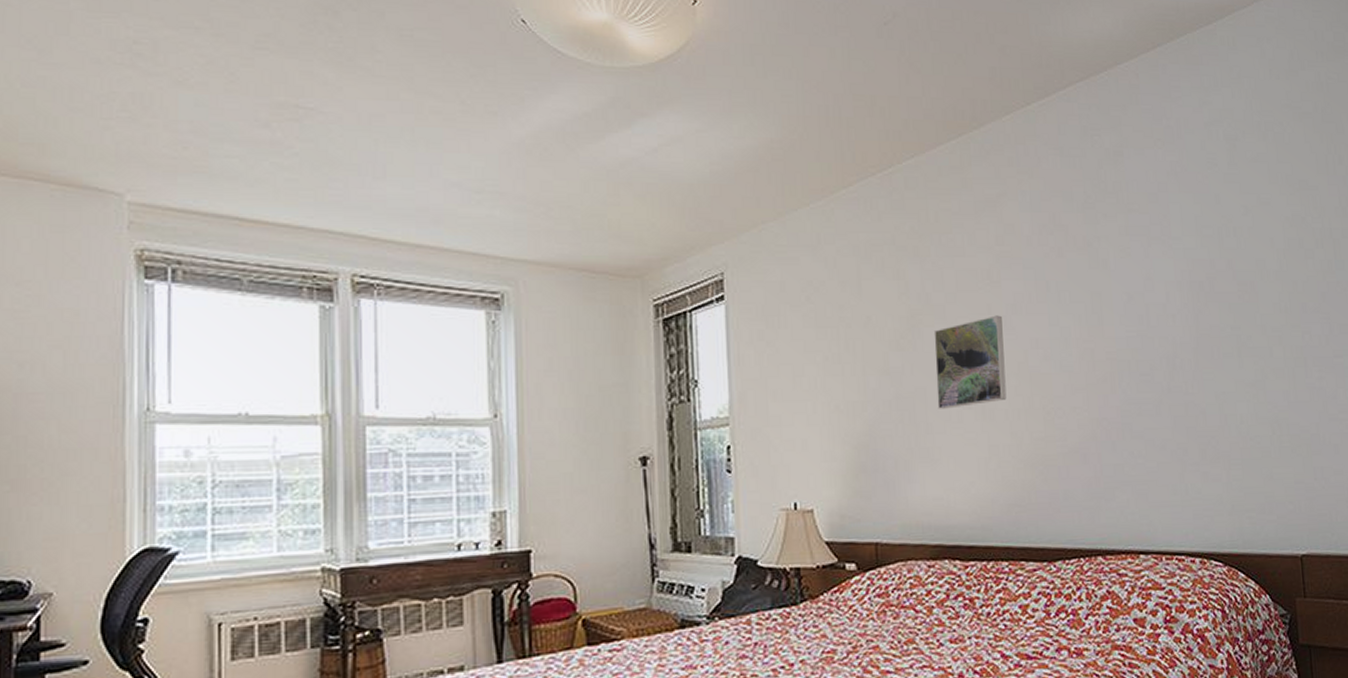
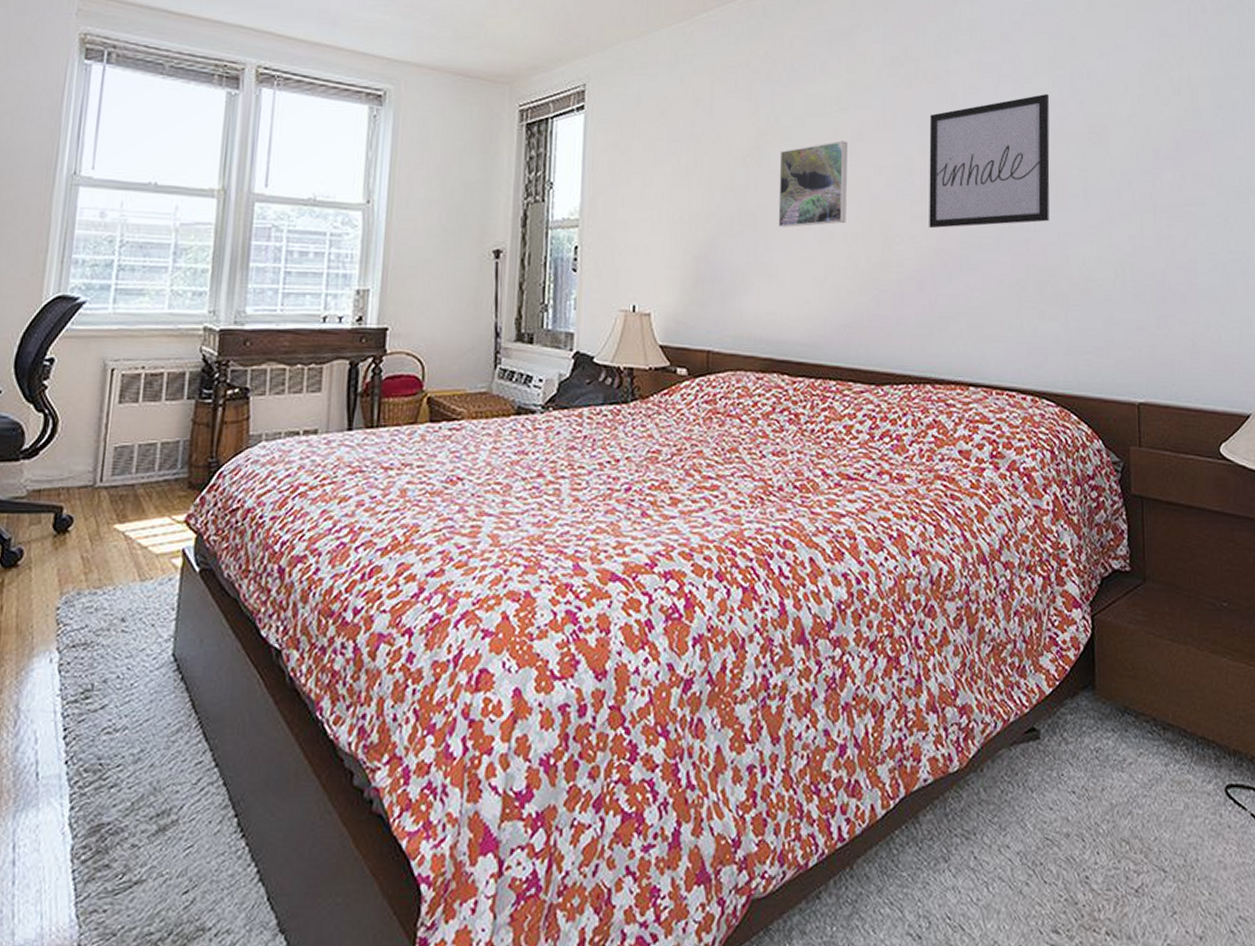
wall art: none [1083,253,1206,399] -> present [929,93,1050,229]

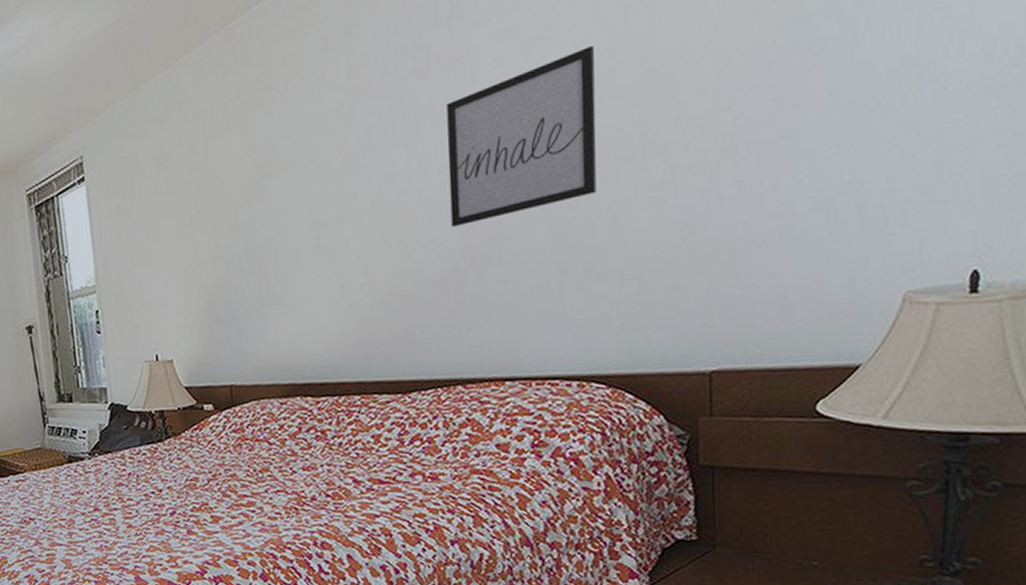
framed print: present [778,141,847,227] -> none [282,154,359,257]

